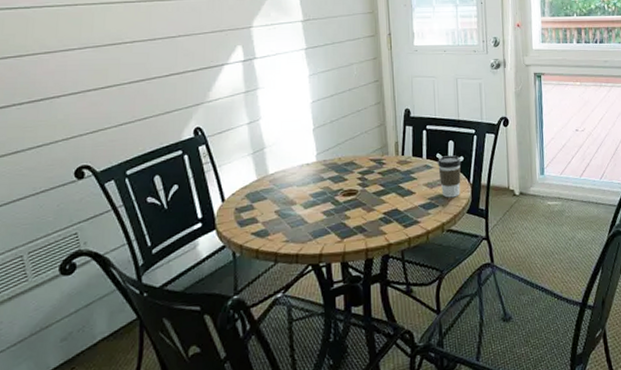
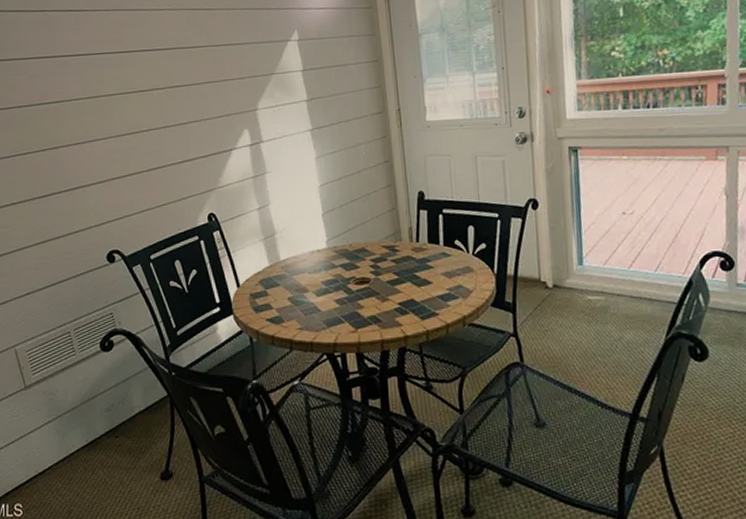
coffee cup: present [438,155,462,198] -> none [456,242,484,289]

